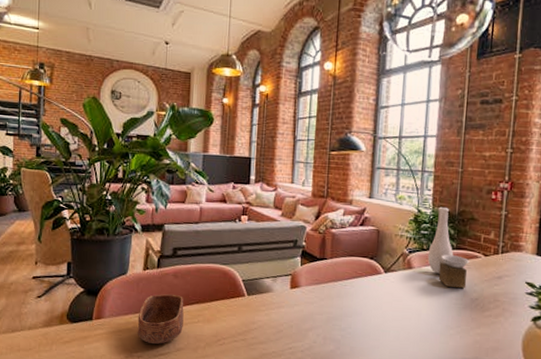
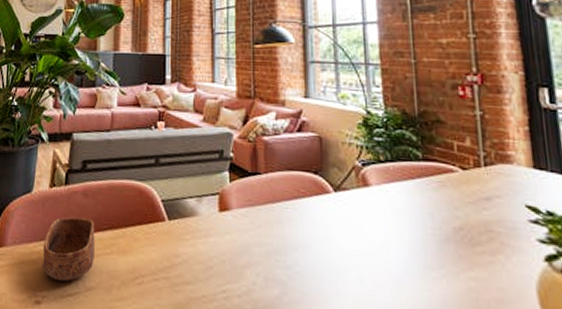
vase: present [427,206,470,288] -> none [386,106,445,213]

